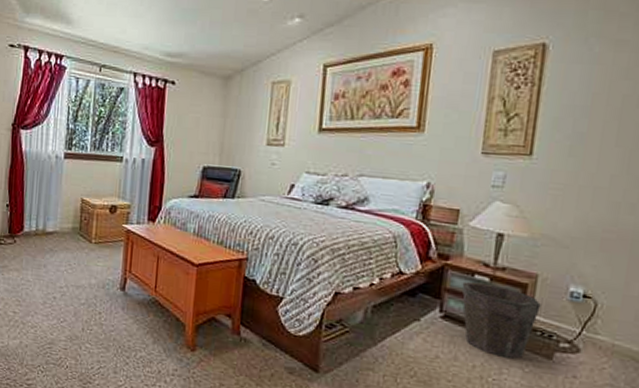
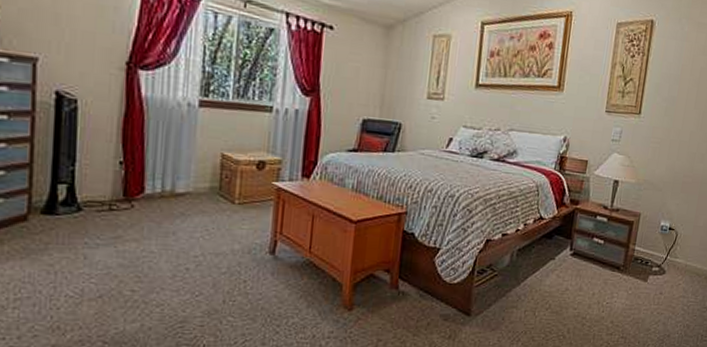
waste bin: present [462,281,541,359] -> none [587,222,642,285]

